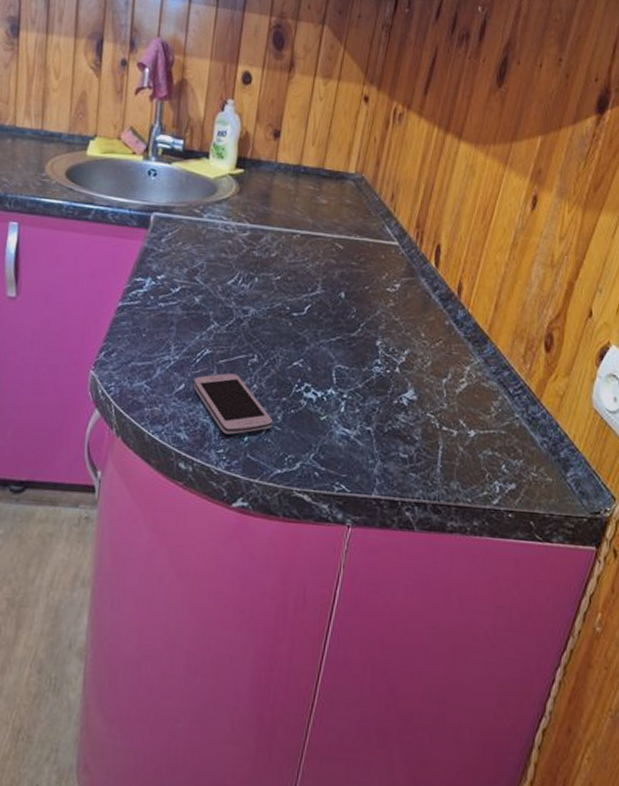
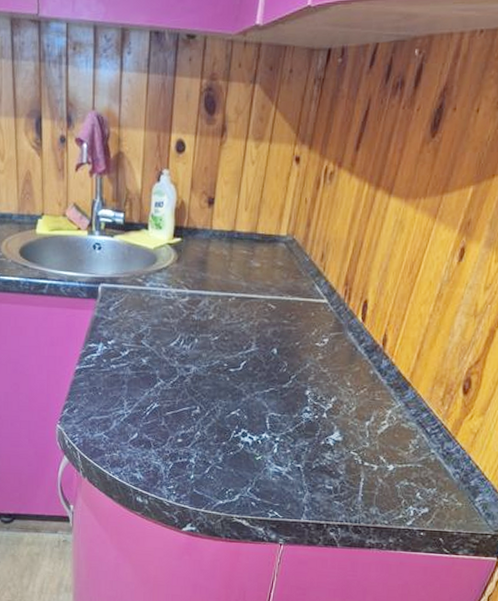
smartphone: present [193,373,273,435] -> none [144,423,214,474]

